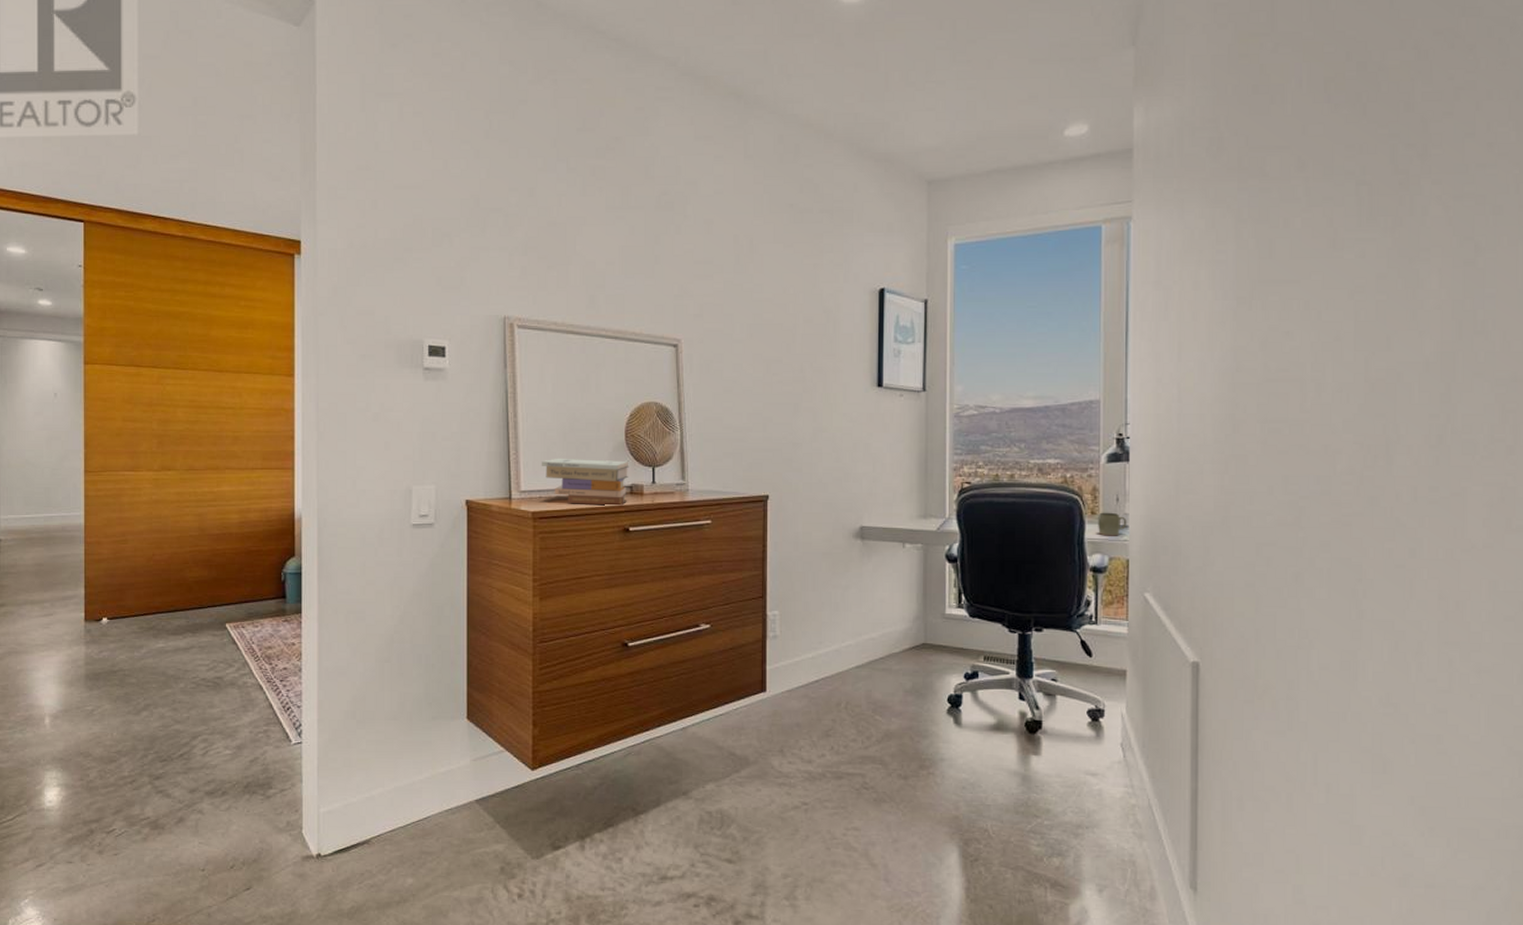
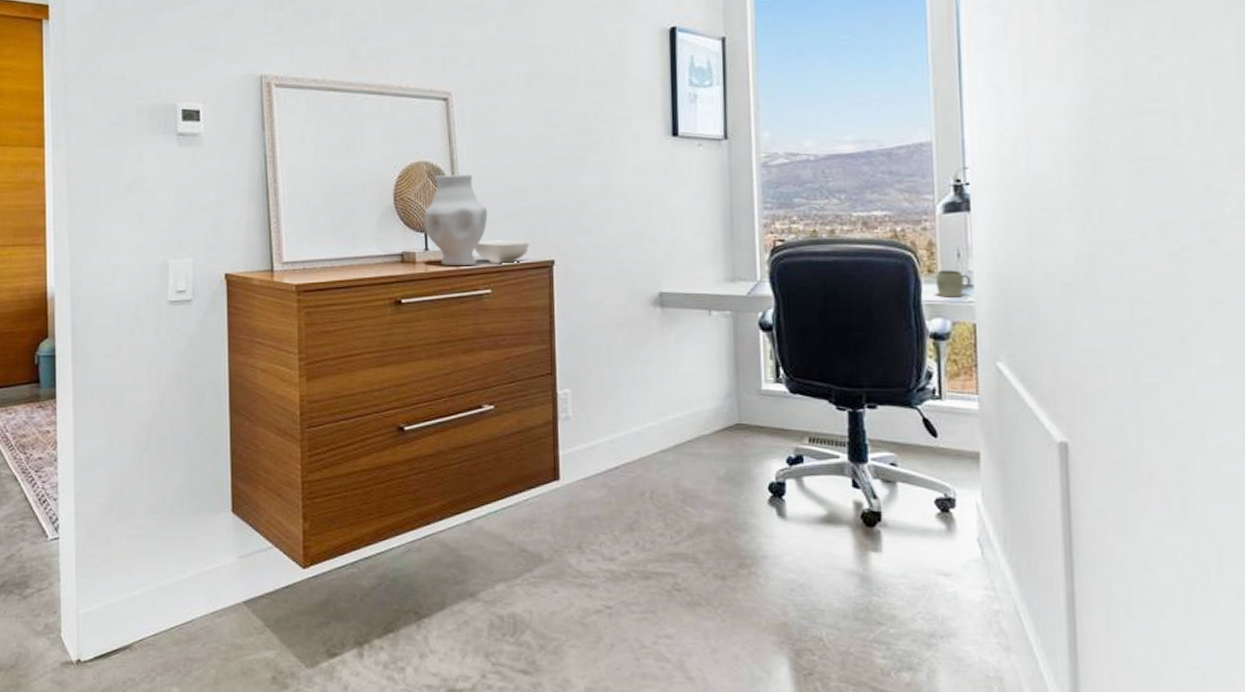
books: present [541,458,629,506] -> none [304,225,399,276]
vase: none [653,415,710,499] -> present [424,174,488,267]
bowl: none [697,476,749,497] -> present [474,239,531,263]

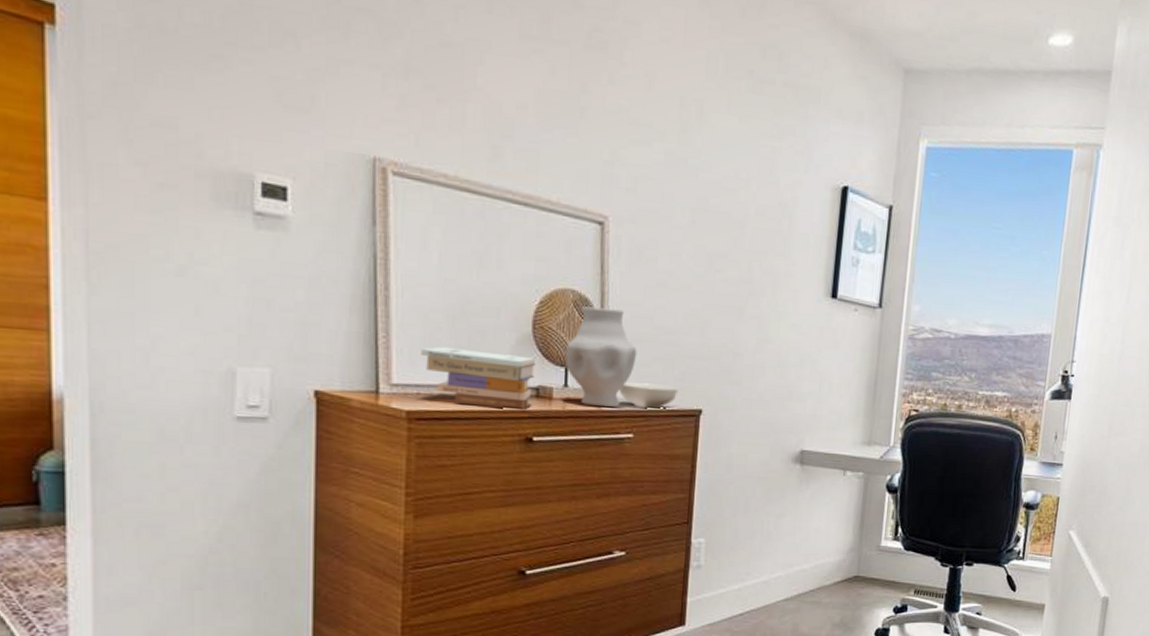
books: none [304,225,399,276] -> present [420,346,536,411]
mug: present [936,270,971,297] -> none [1034,449,1062,474]

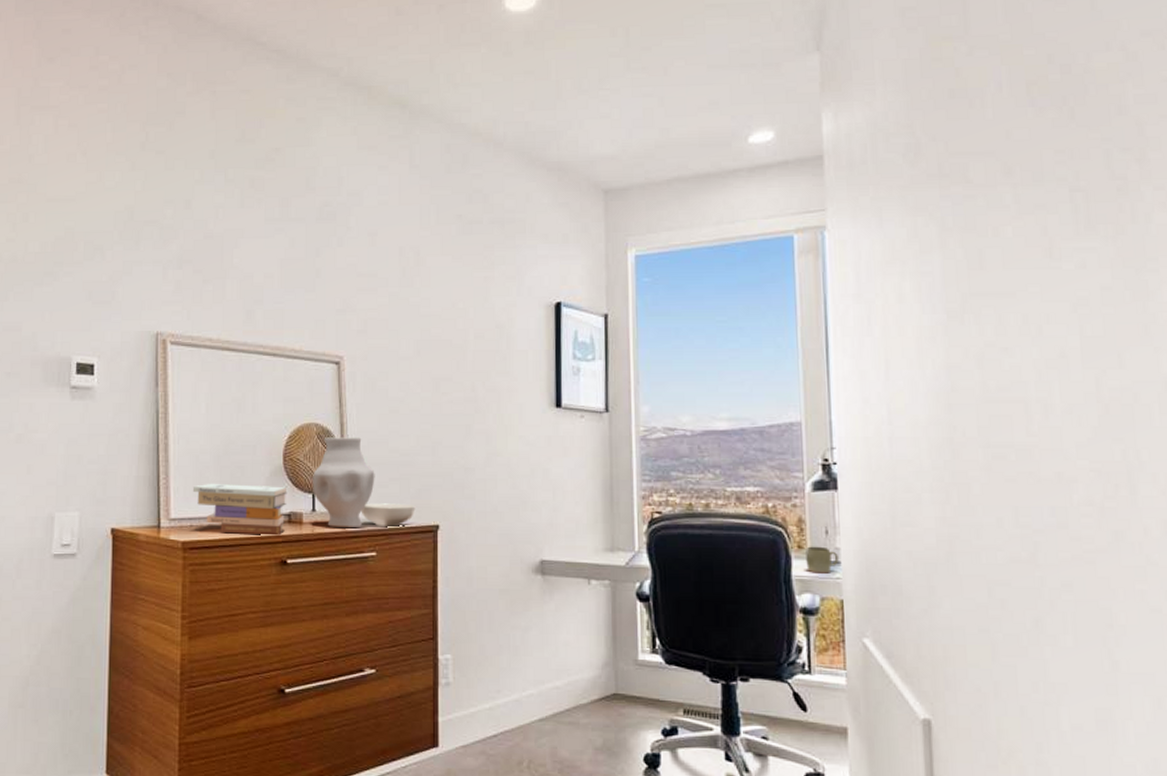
mug: none [1034,449,1062,474] -> present [806,546,839,573]

